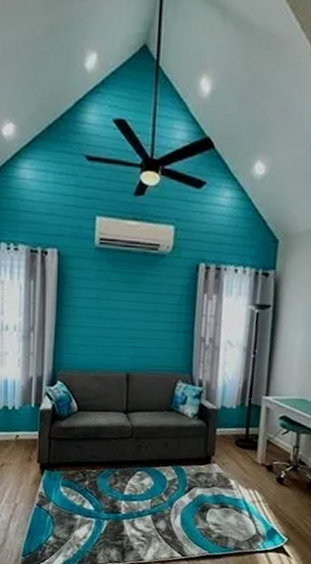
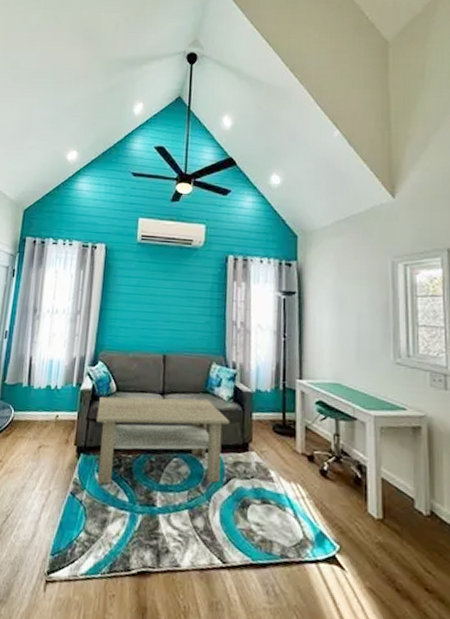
coffee table: none [58,416,194,496] -> present [96,396,230,485]

